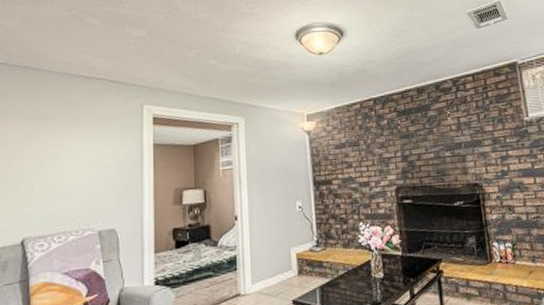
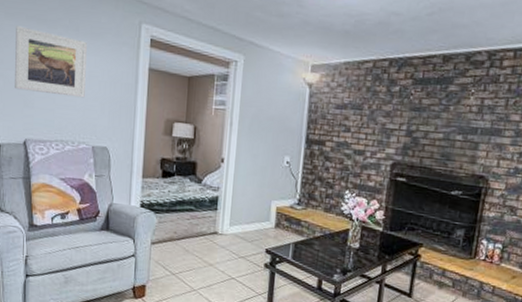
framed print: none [12,127,89,189] -> present [15,25,87,98]

